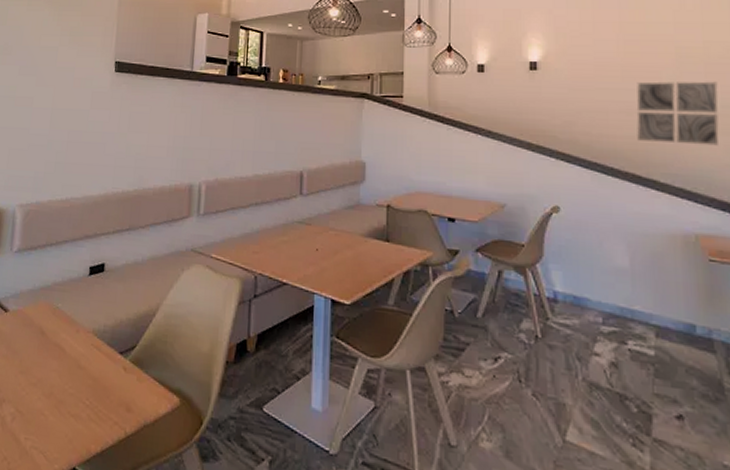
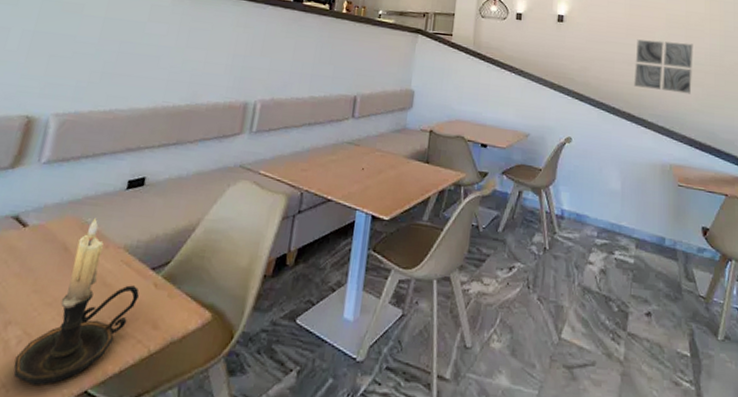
candle holder: none [11,303,111,460] -> present [13,217,139,385]

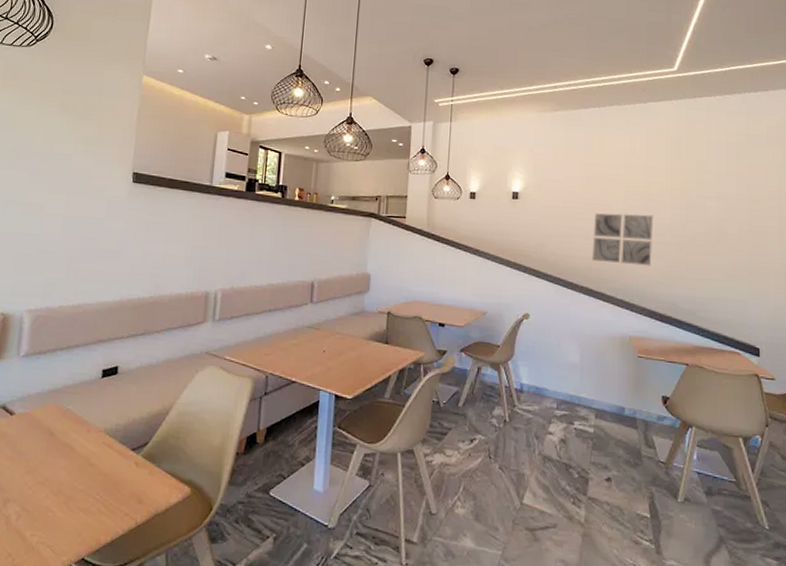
candle holder: present [13,217,139,385] -> none [16,405,122,554]

